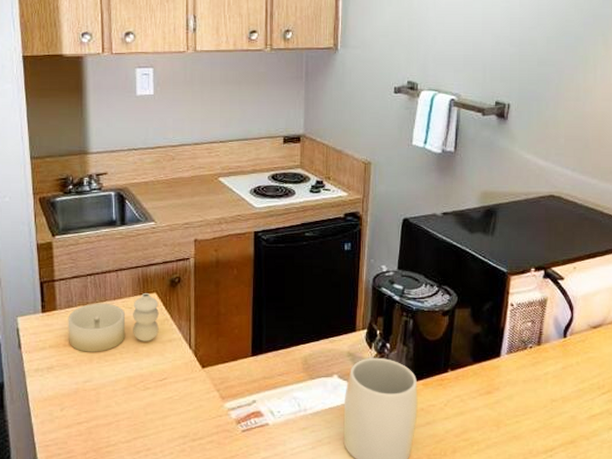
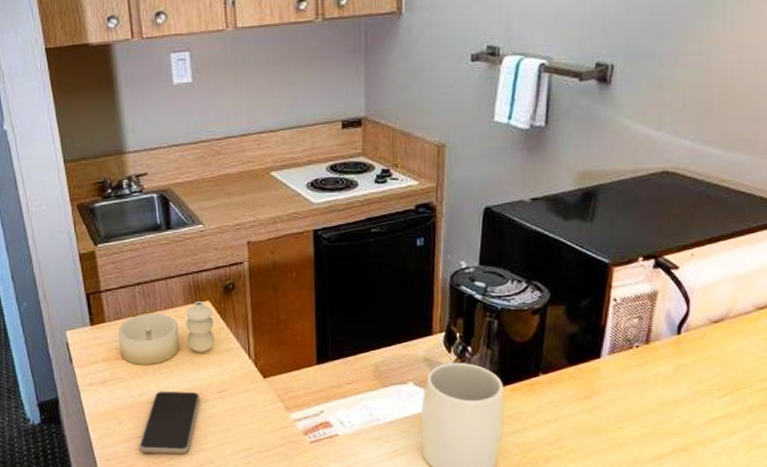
mobile phone: none [79,378,141,441] -> present [139,391,200,454]

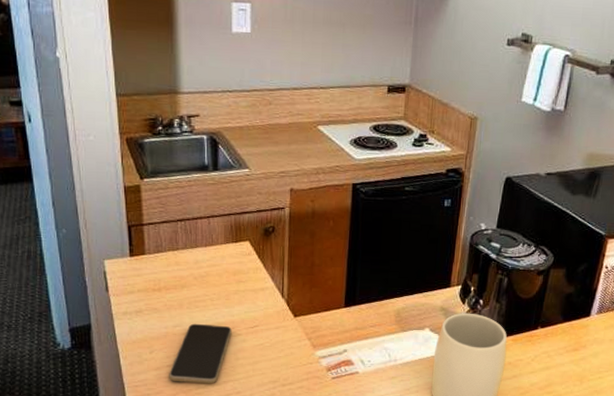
sugar bowl: present [118,300,215,365] -> none [157,240,252,298]

